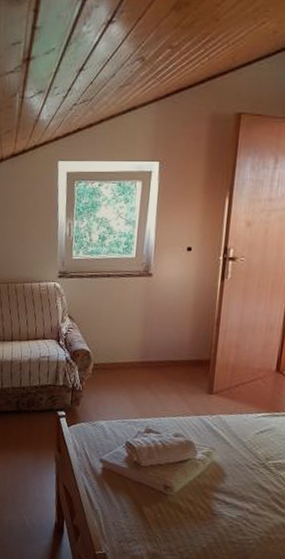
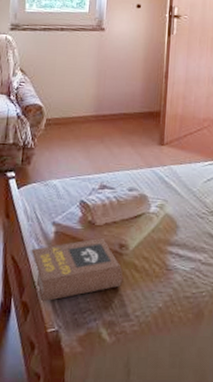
book: none [80,477,168,528] -> present [31,237,123,302]

